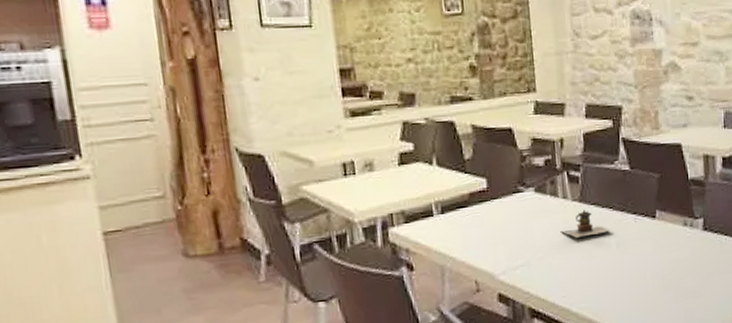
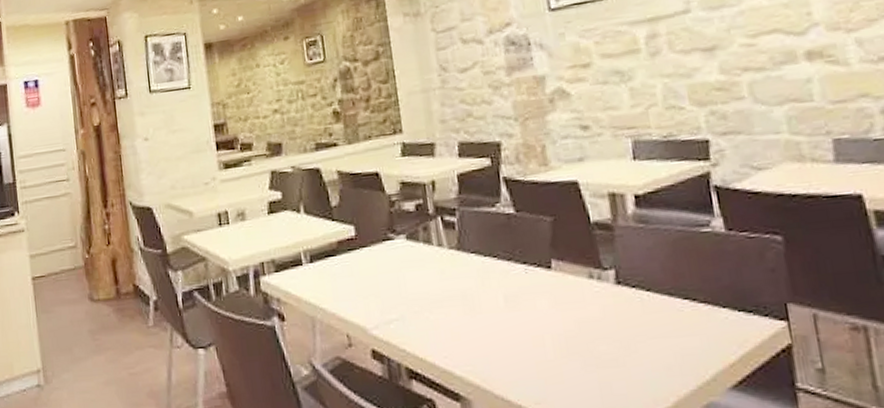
teapot: present [561,210,613,238] -> none [437,259,499,291]

